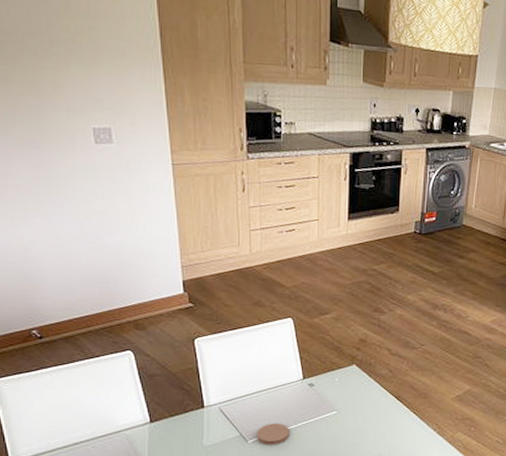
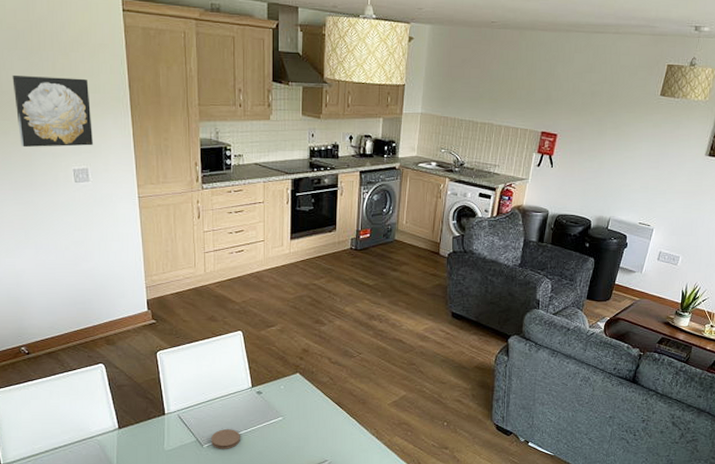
wall art: none [14,10,117,102] -> present [12,74,93,148]

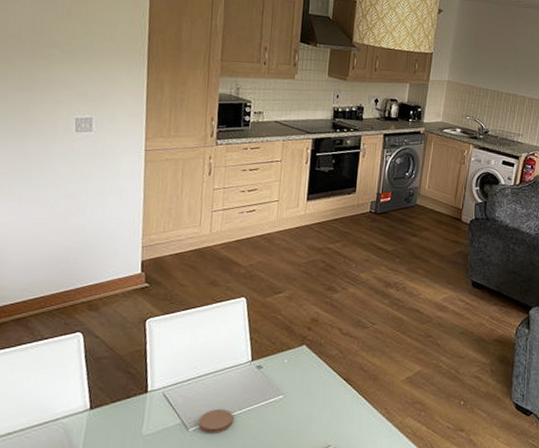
wall art: present [12,74,93,148] -> none [19,18,105,95]

